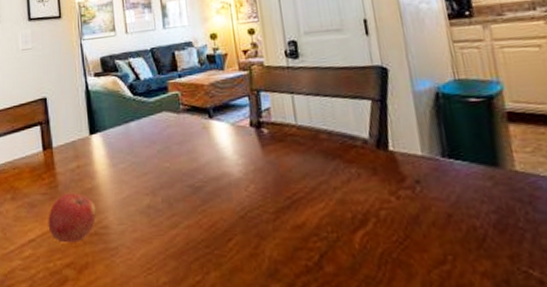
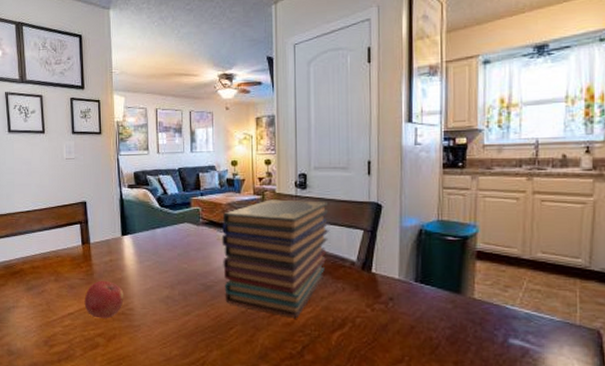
book stack: none [206,70,334,218] -> present [221,199,329,318]

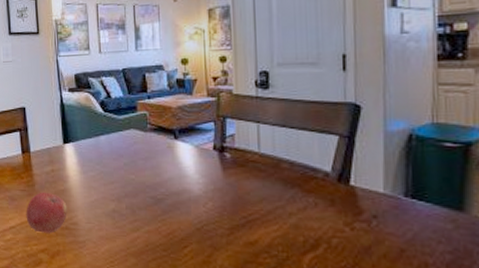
book stack: present [221,199,329,318] -> none [172,101,297,236]

